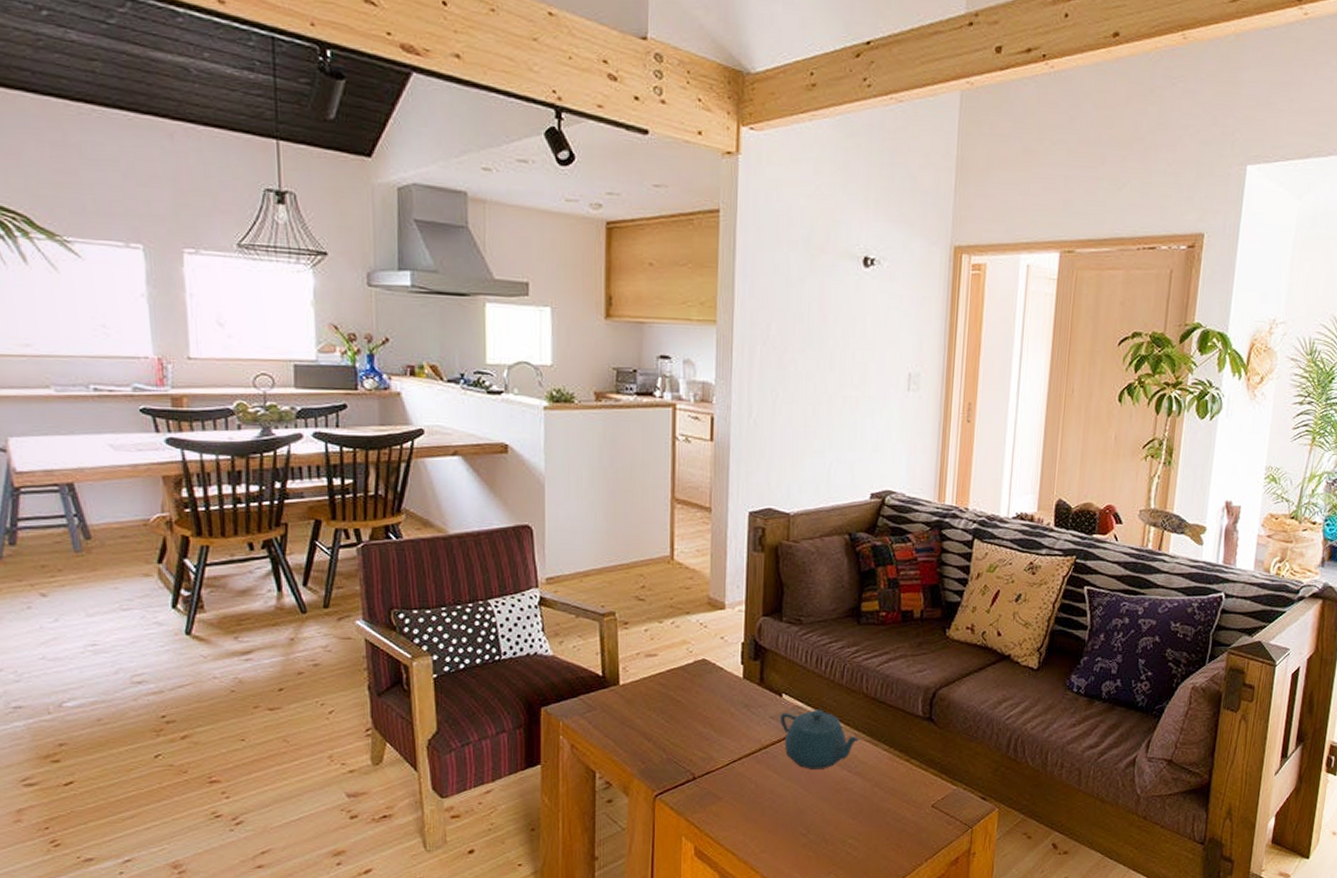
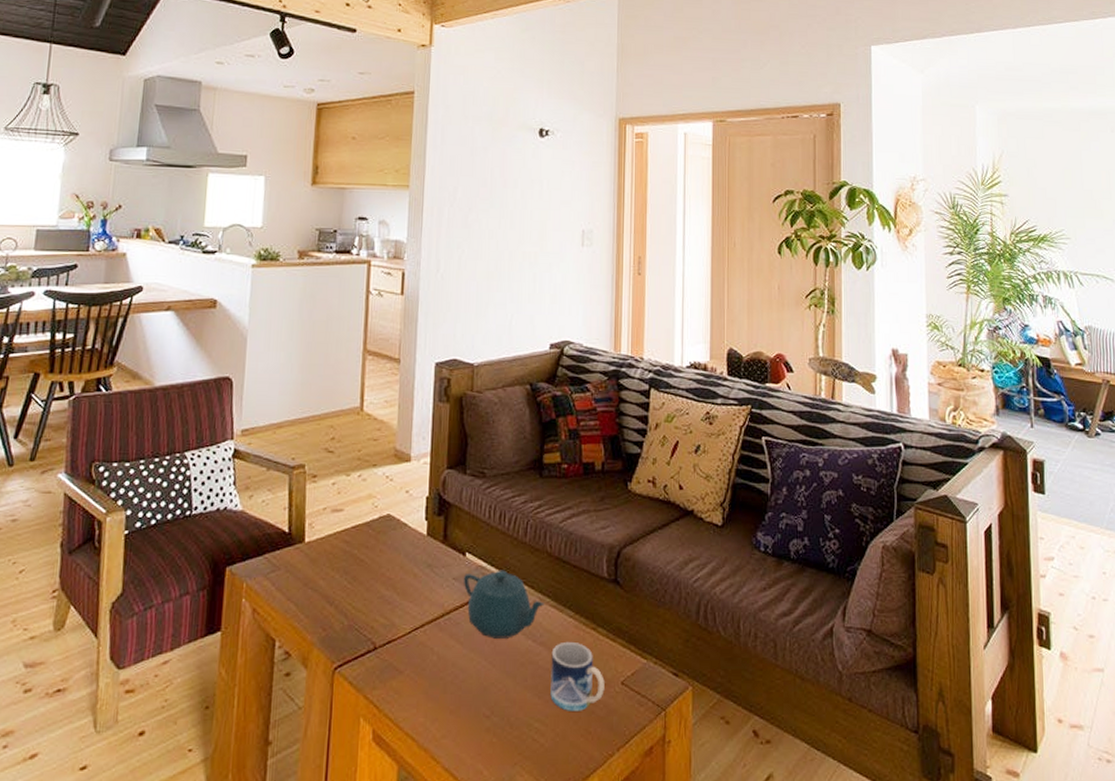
mug: none [864,771,916,830] -> present [550,641,605,711]

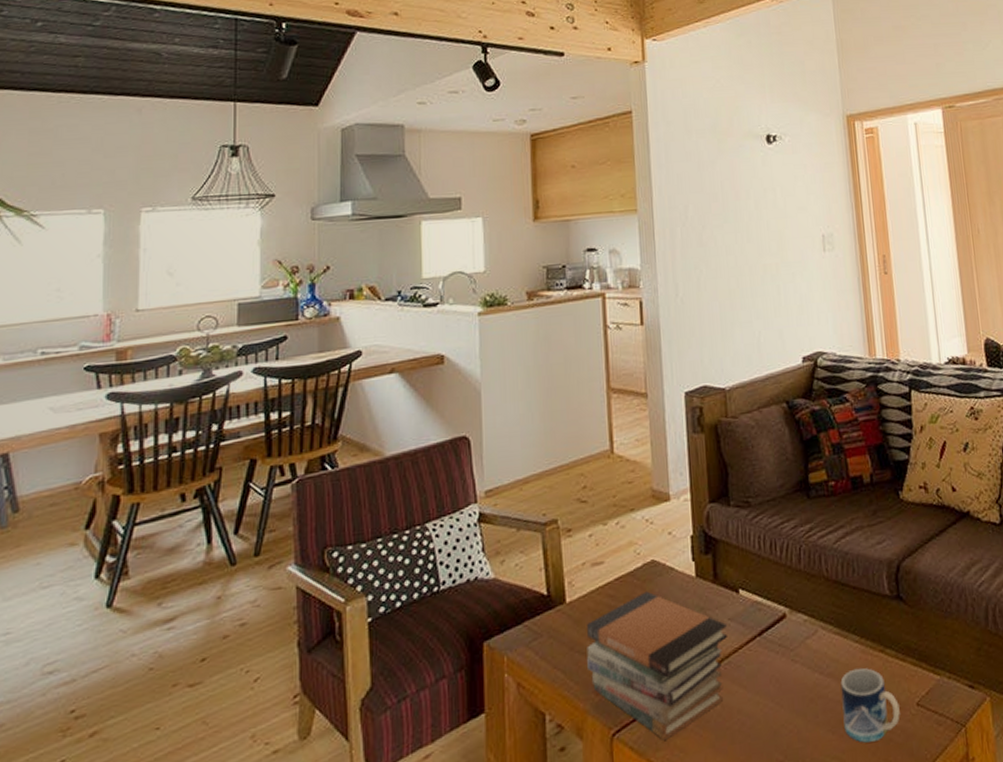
book stack: none [318,542,452,680] -> present [587,591,728,740]
teapot: present [463,570,545,639] -> none [739,602,827,678]

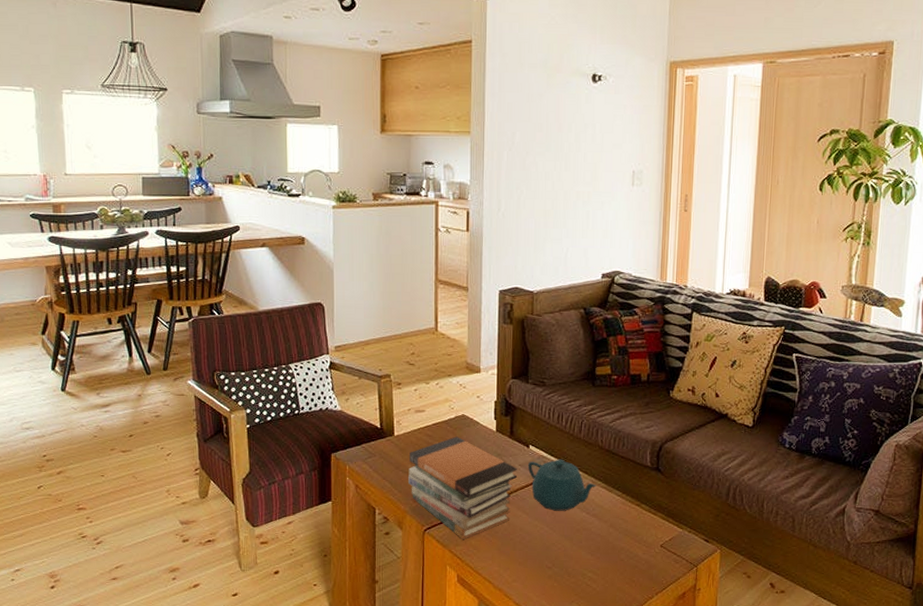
teapot: none [739,602,827,678] -> present [527,459,596,511]
mug: present [840,667,900,743] -> none [601,514,647,565]

